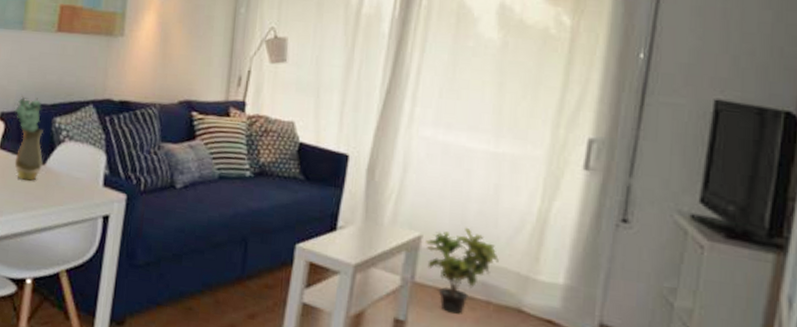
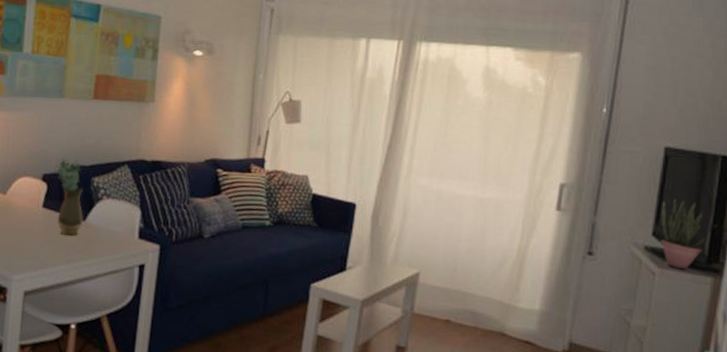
potted plant: present [426,227,499,314] -> none [423,263,485,339]
potted plant: none [710,161,780,244] -> present [660,199,718,270]

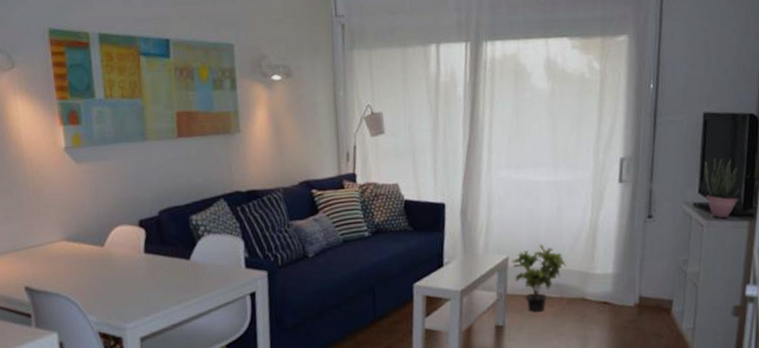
vase: present [56,158,84,236] -> none [152,201,189,276]
potted plant: none [423,263,485,339] -> present [512,244,566,312]

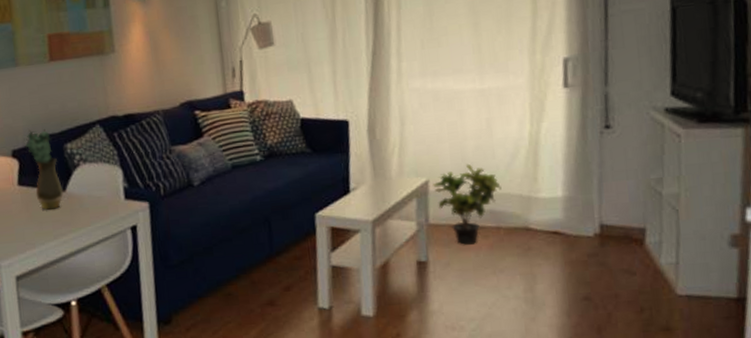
vase: none [152,201,189,276] -> present [25,129,64,210]
potted plant: present [705,158,750,219] -> none [676,51,741,126]

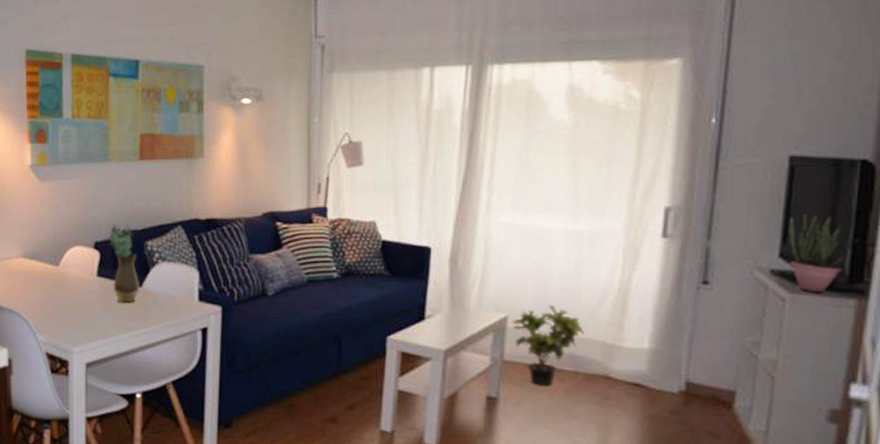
potted plant: none [676,51,741,126] -> present [789,214,860,293]

